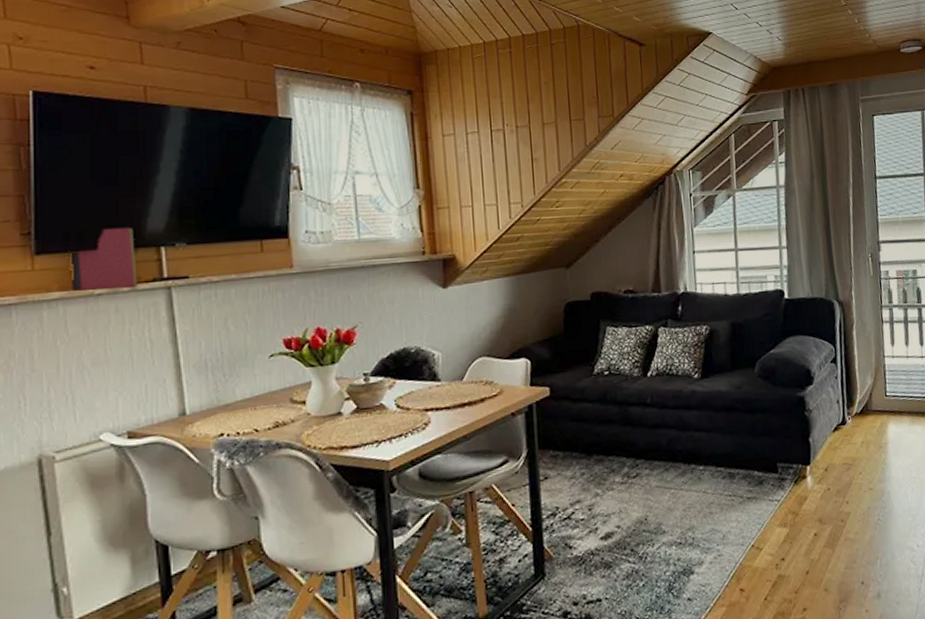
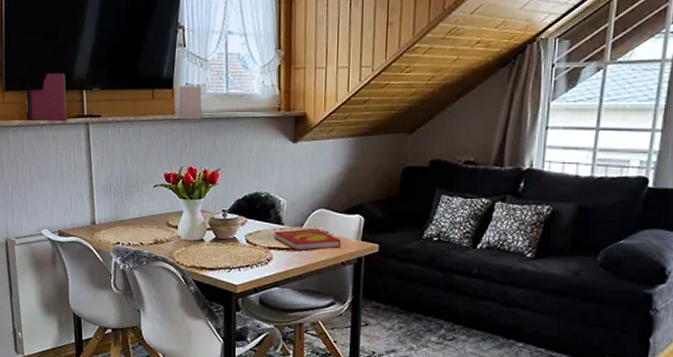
book: none [296,233,328,273] -> present [179,86,202,120]
book: none [430,380,509,409] -> present [274,228,342,252]

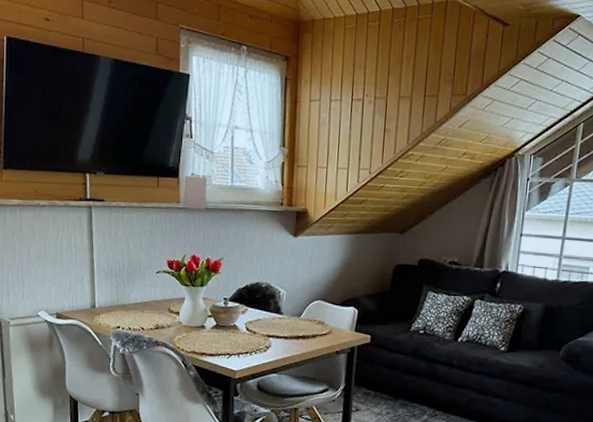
books: present [25,70,67,121] -> none [24,152,69,203]
book: present [274,228,342,252] -> none [273,318,337,340]

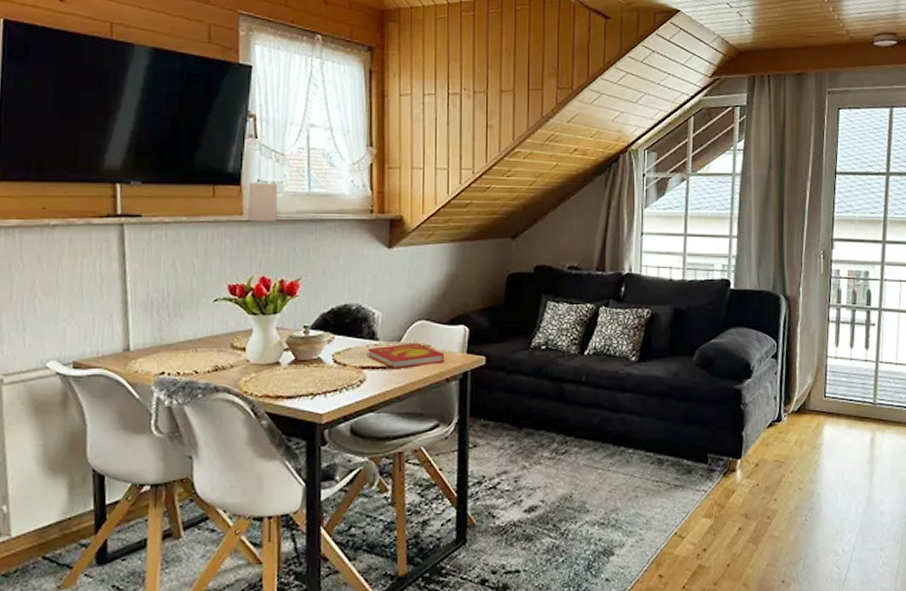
book: none [273,318,337,340] -> present [368,343,445,370]

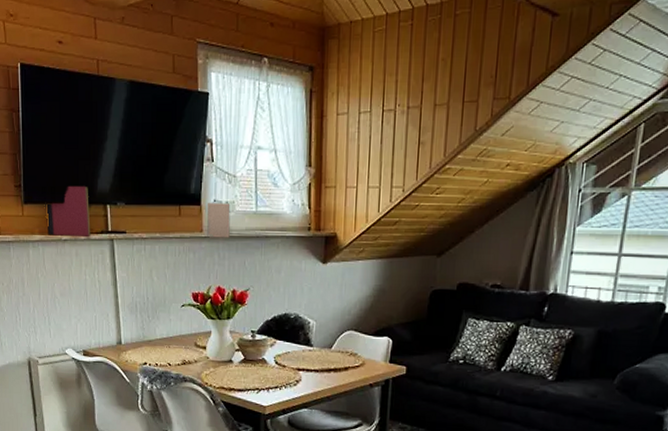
books: none [27,158,92,221] -> present [45,183,91,236]
book: present [368,343,445,370] -> none [303,350,370,373]

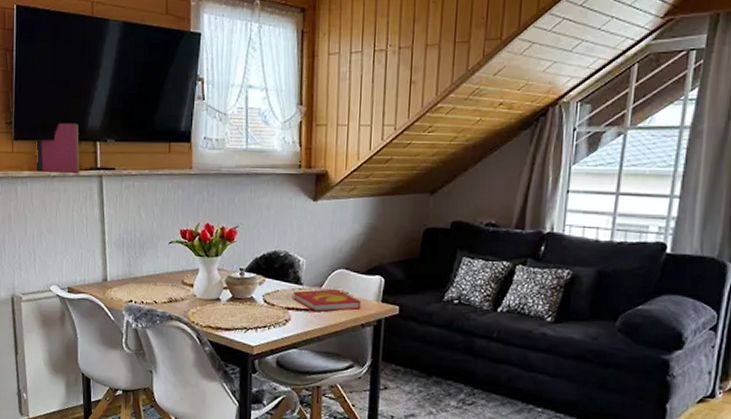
book: present [206,203,231,238] -> none [197,140,221,175]
book: none [303,350,370,373] -> present [293,289,362,313]

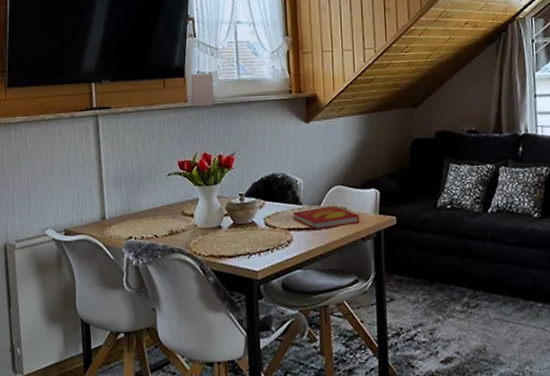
books: present [35,120,80,173] -> none [29,64,75,116]
book: none [197,140,221,175] -> present [190,74,214,107]

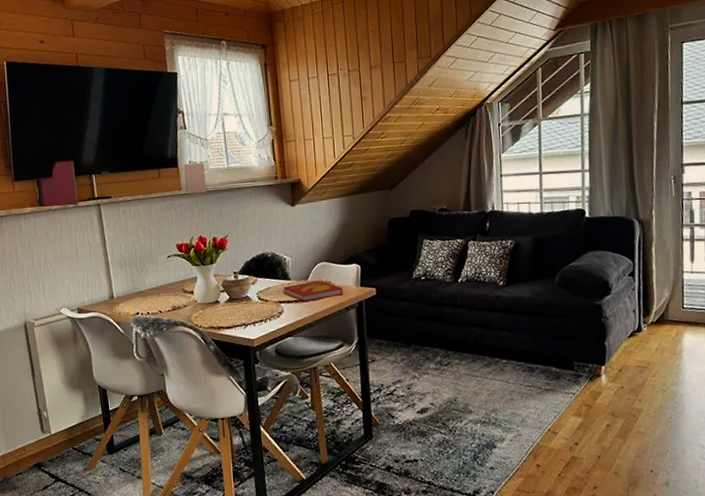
books: none [29,64,75,116] -> present [34,158,79,207]

